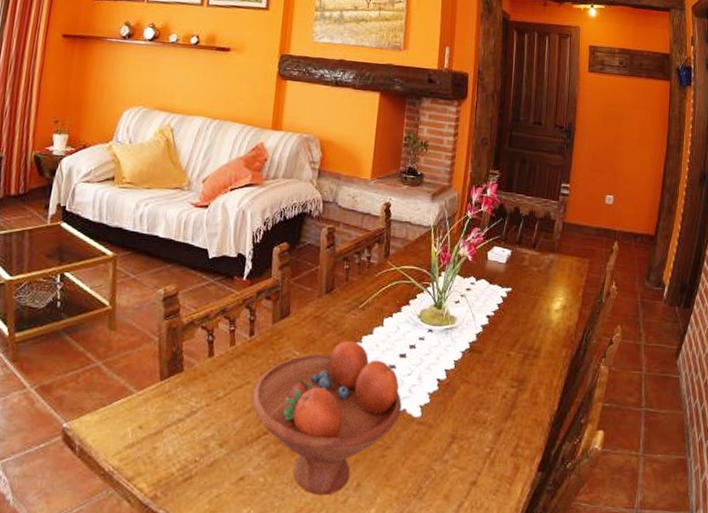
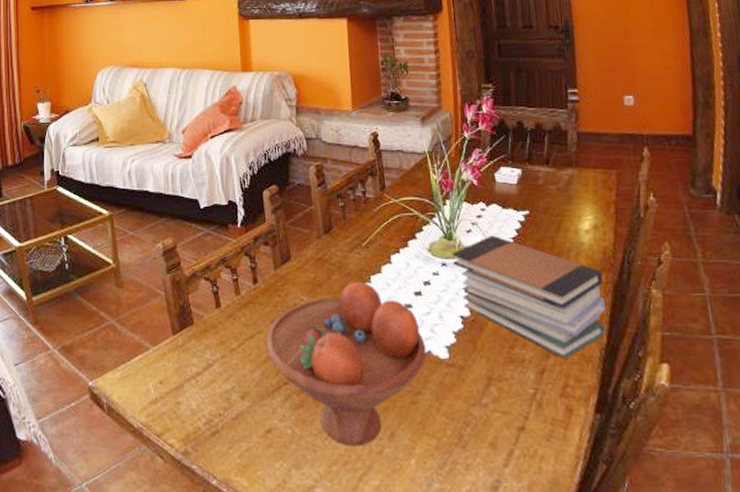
book stack: none [439,307,563,422] -> present [452,235,606,359]

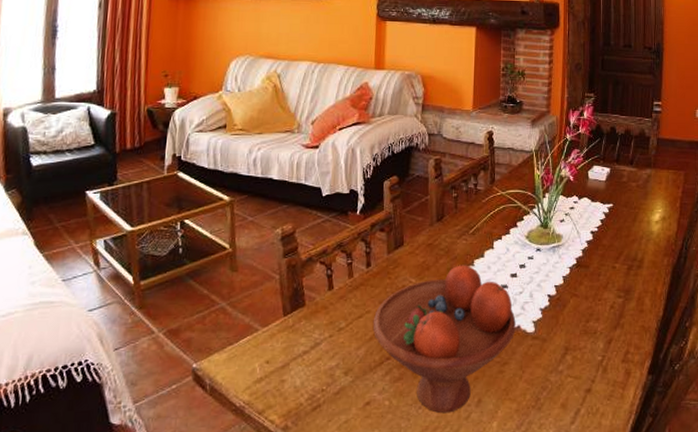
book stack: present [452,235,606,359] -> none [546,225,665,330]

